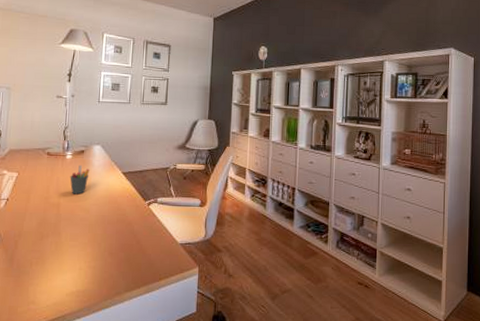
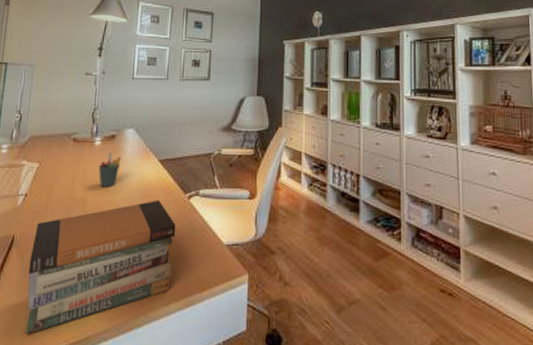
book stack: none [12,205,138,313] -> present [26,199,176,335]

